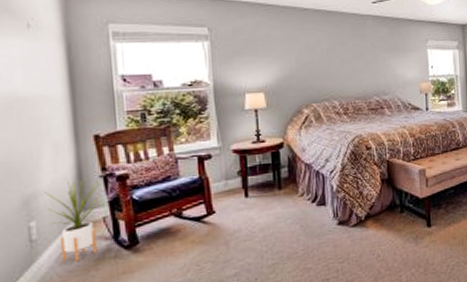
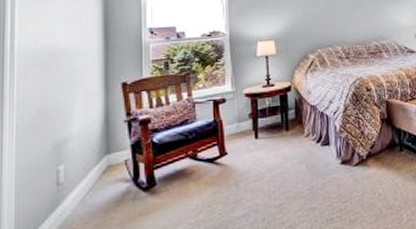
house plant: present [44,178,100,262] -> none [74,123,123,204]

